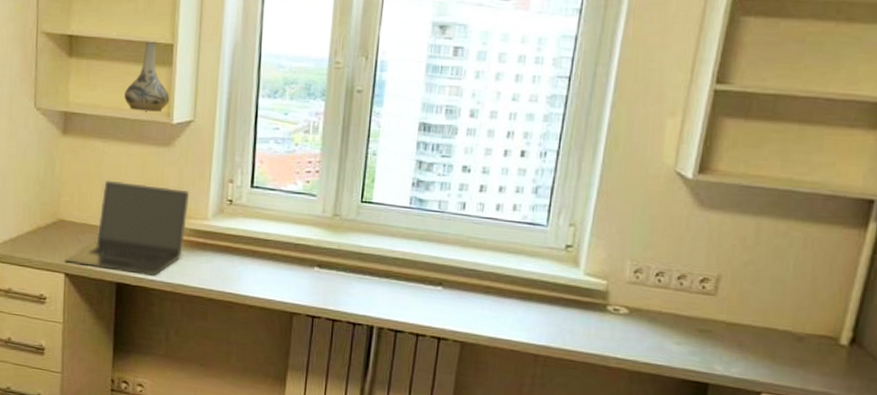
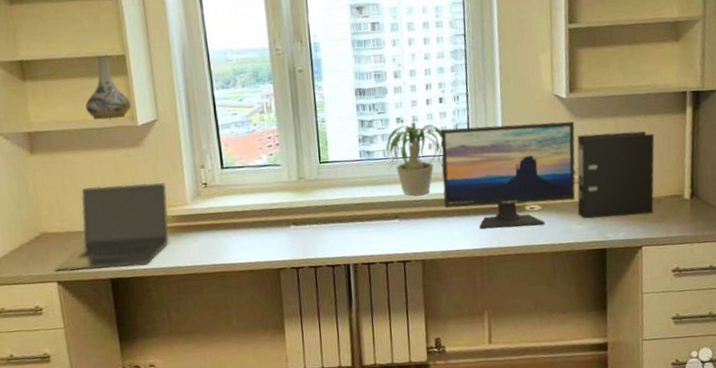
potted plant: none [433,173,516,265] -> present [380,121,443,196]
computer monitor: none [501,190,698,335] -> present [440,121,575,229]
binder: none [678,230,812,353] -> present [576,131,655,218]

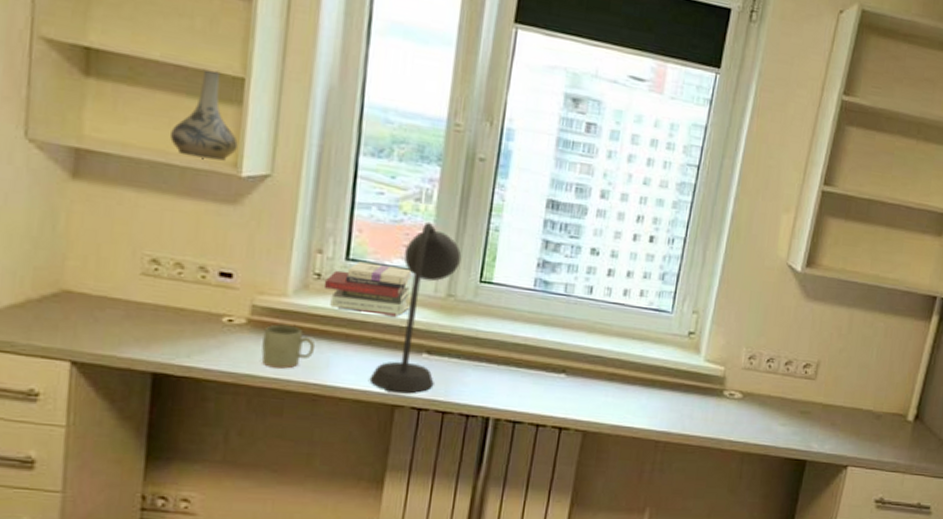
laptop: present [54,182,170,271] -> none [71,241,264,363]
mug: none [177,225,215,259] -> present [261,324,316,369]
books: none [210,165,274,206] -> present [323,261,412,318]
desk lamp: none [257,126,304,260] -> present [369,221,462,394]
potted plant: present [380,121,443,196] -> none [558,257,644,351]
computer monitor: present [440,121,575,229] -> none [626,275,804,418]
binder: present [576,131,655,218] -> none [783,320,891,429]

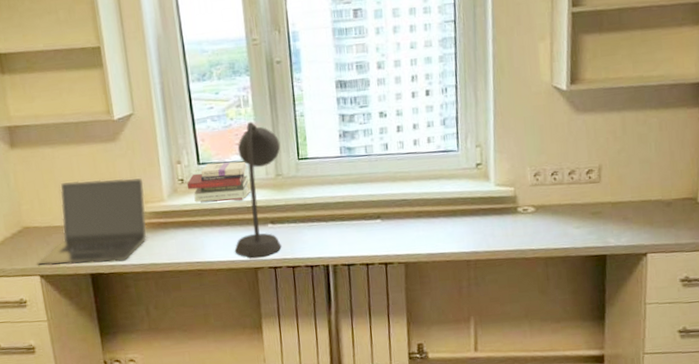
laptop: none [71,241,264,363] -> present [37,178,147,265]
decorative vase: present [170,69,238,161] -> none [62,46,107,114]
mug: present [261,324,316,369] -> none [155,221,192,256]

